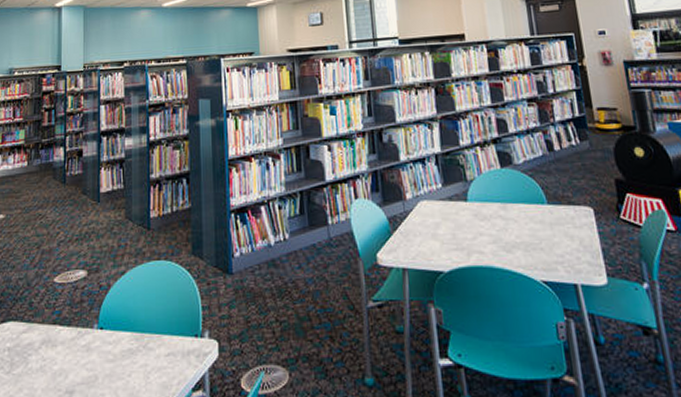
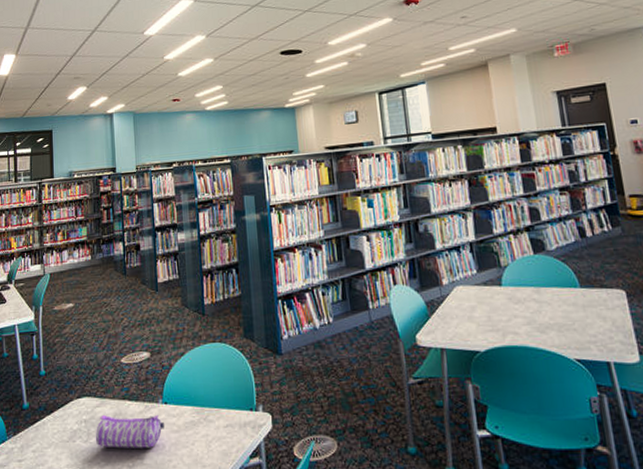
pencil case: none [19,341,98,381] -> present [95,414,164,448]

